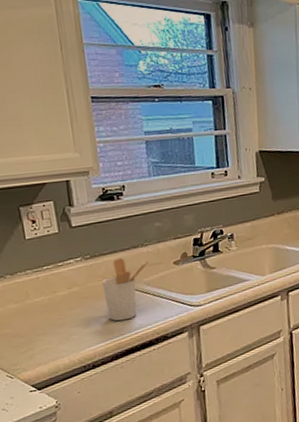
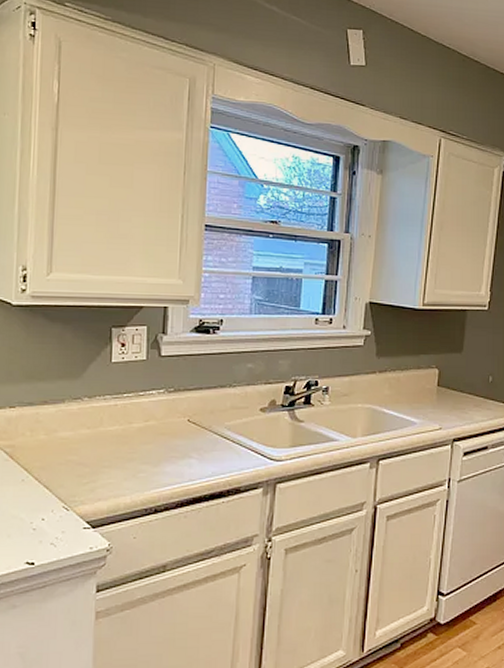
utensil holder: present [103,258,149,321] -> none [181,396,234,465]

